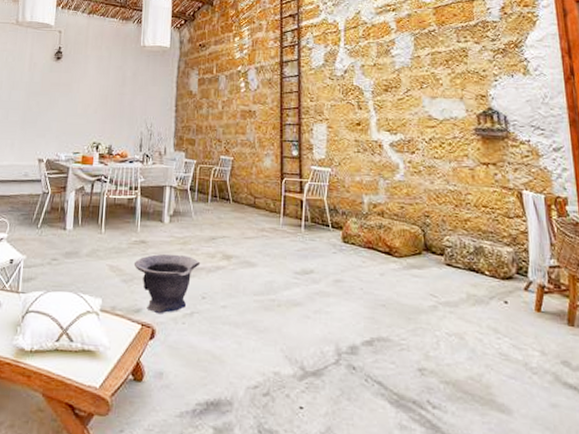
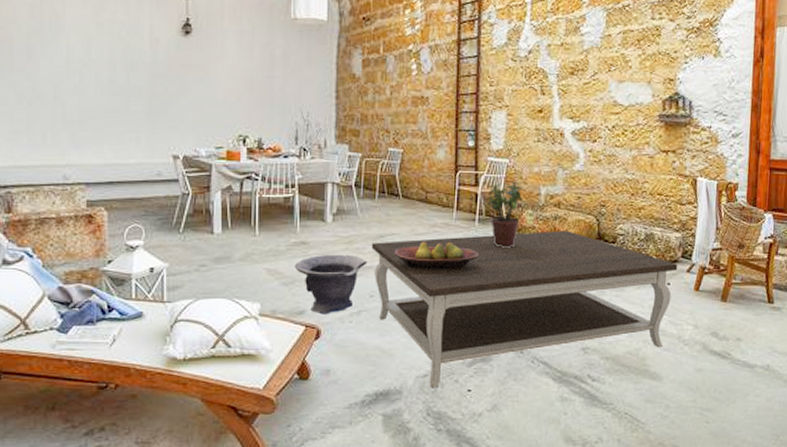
coffee table: none [204,239,514,403] -> present [371,230,678,389]
fruit bowl: none [225,245,307,275] -> present [394,241,480,269]
potted plant: none [310,189,347,255] -> present [485,181,524,248]

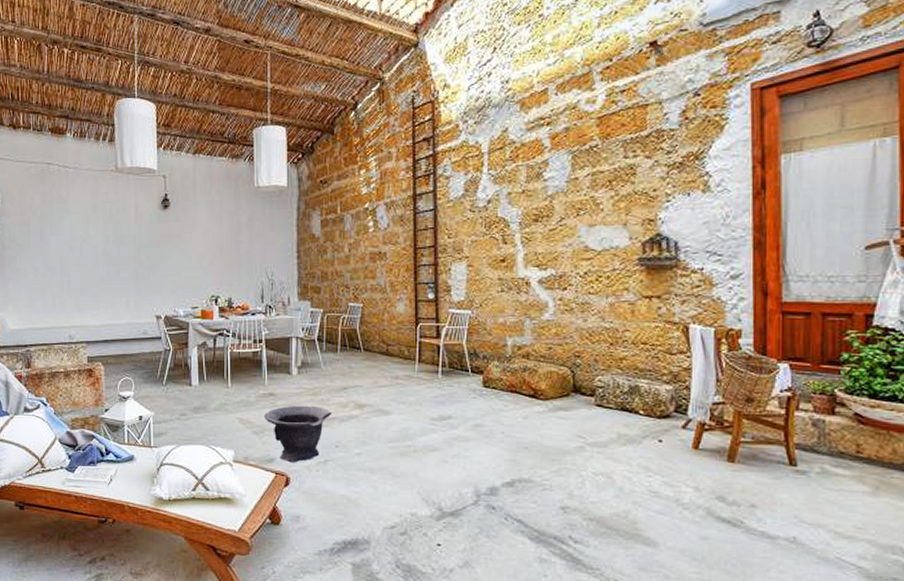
coffee table: present [371,230,678,389] -> none [335,382,671,541]
fruit bowl: present [394,241,480,269] -> none [357,393,444,421]
potted plant: present [485,181,524,248] -> none [447,332,488,400]

